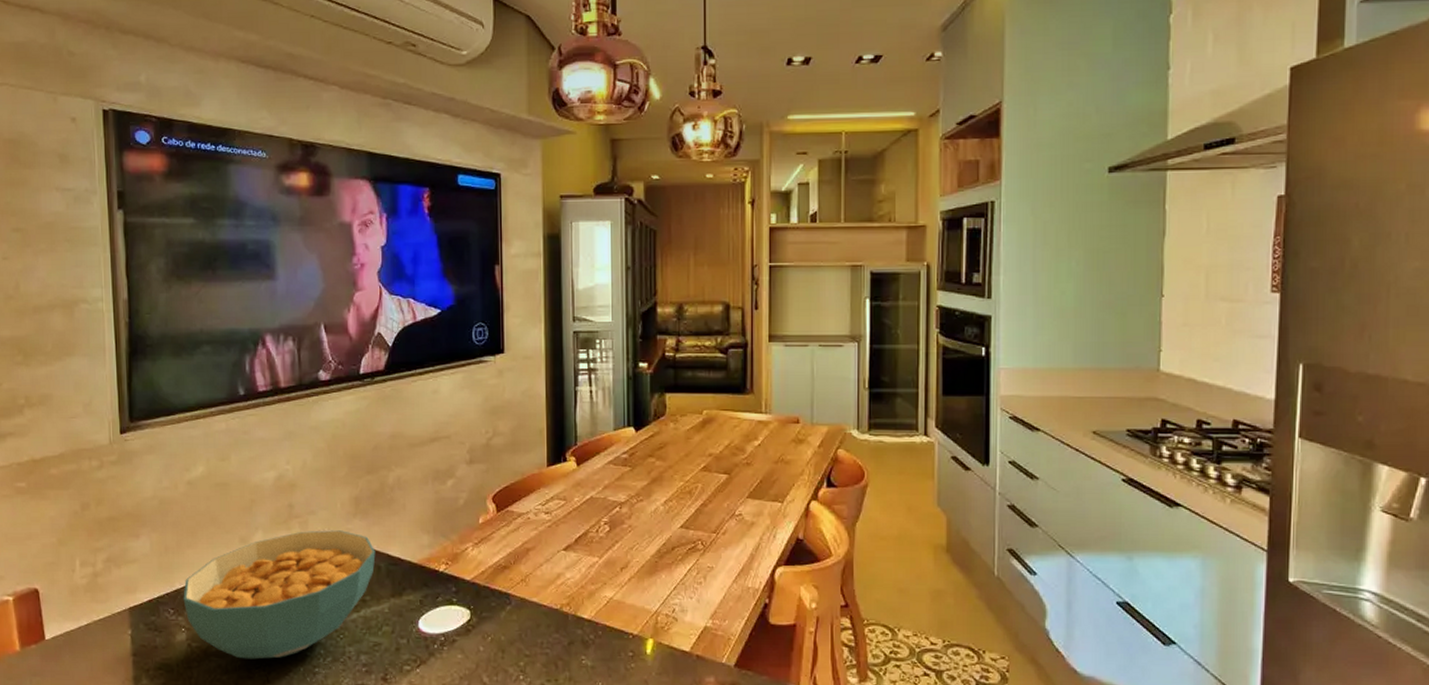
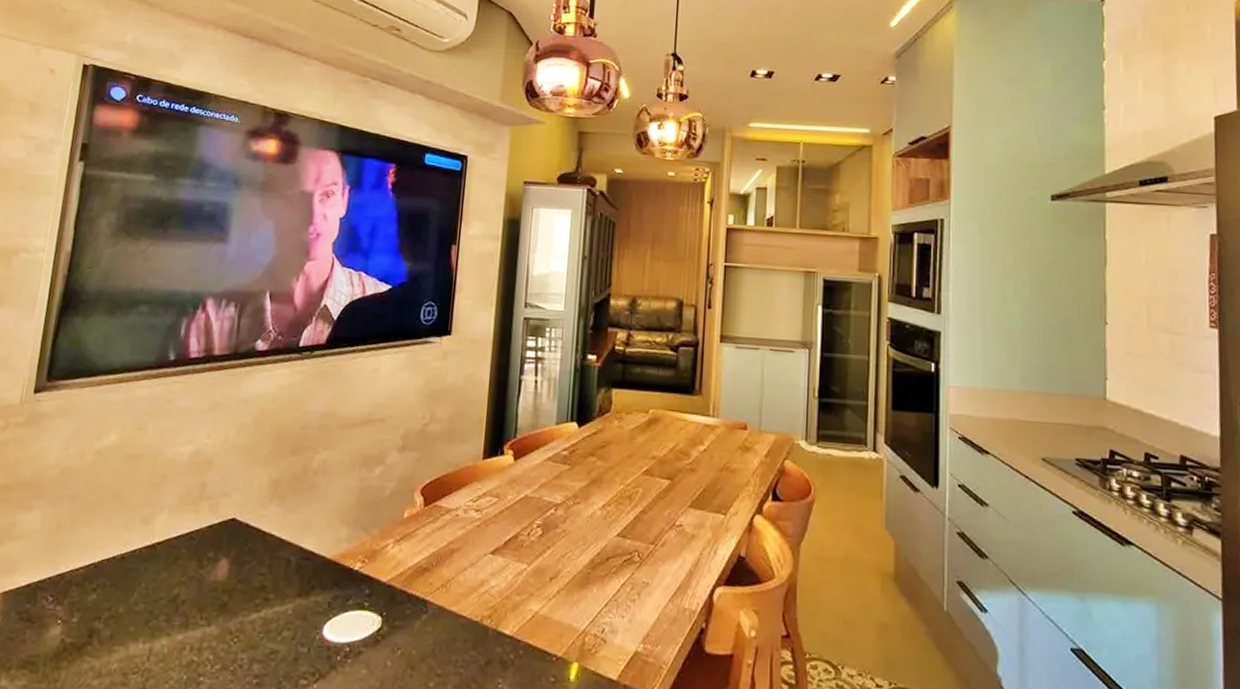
cereal bowl: present [183,530,376,660] -> none [65,514,288,663]

